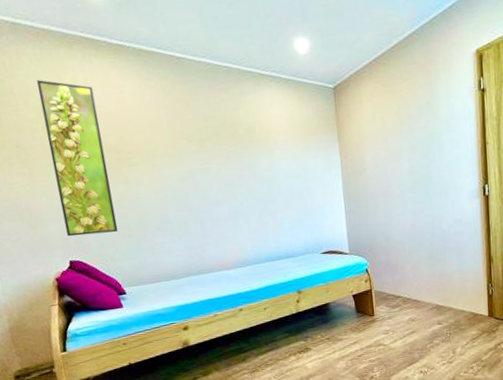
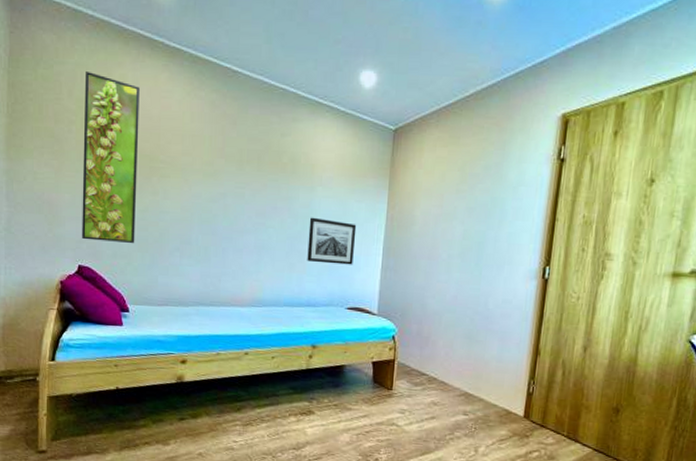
wall art: none [273,177,320,219] -> present [307,217,357,265]

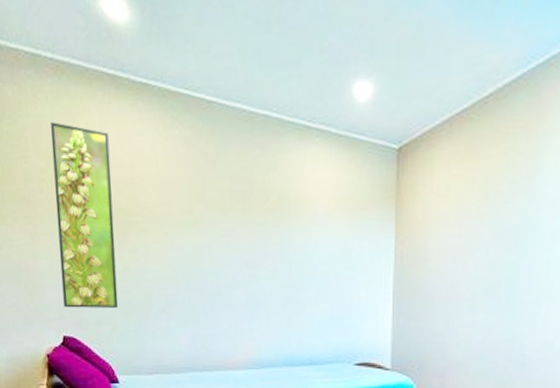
wall art: present [307,217,357,265] -> none [305,262,360,315]

